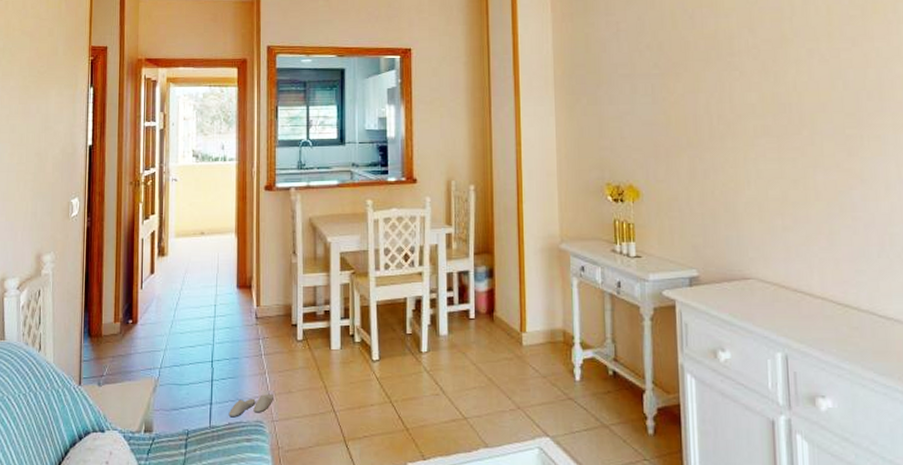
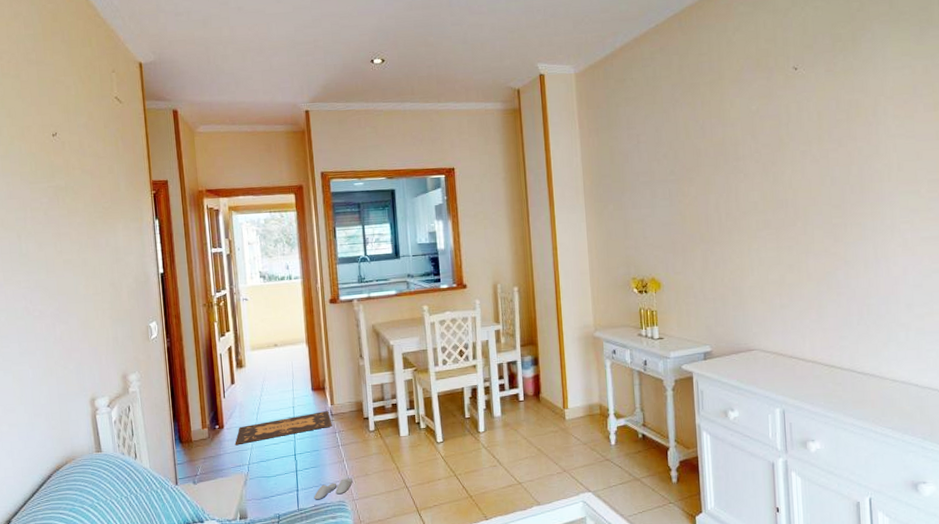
doormat: none [147,312,256,345] -> present [234,410,332,446]

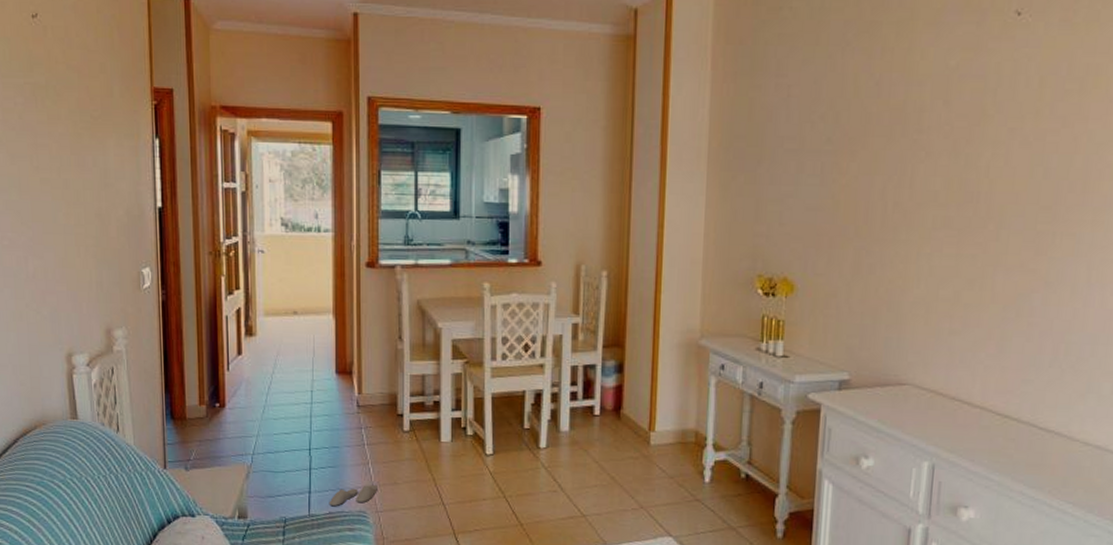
doormat: present [234,410,332,446] -> none [237,399,358,430]

